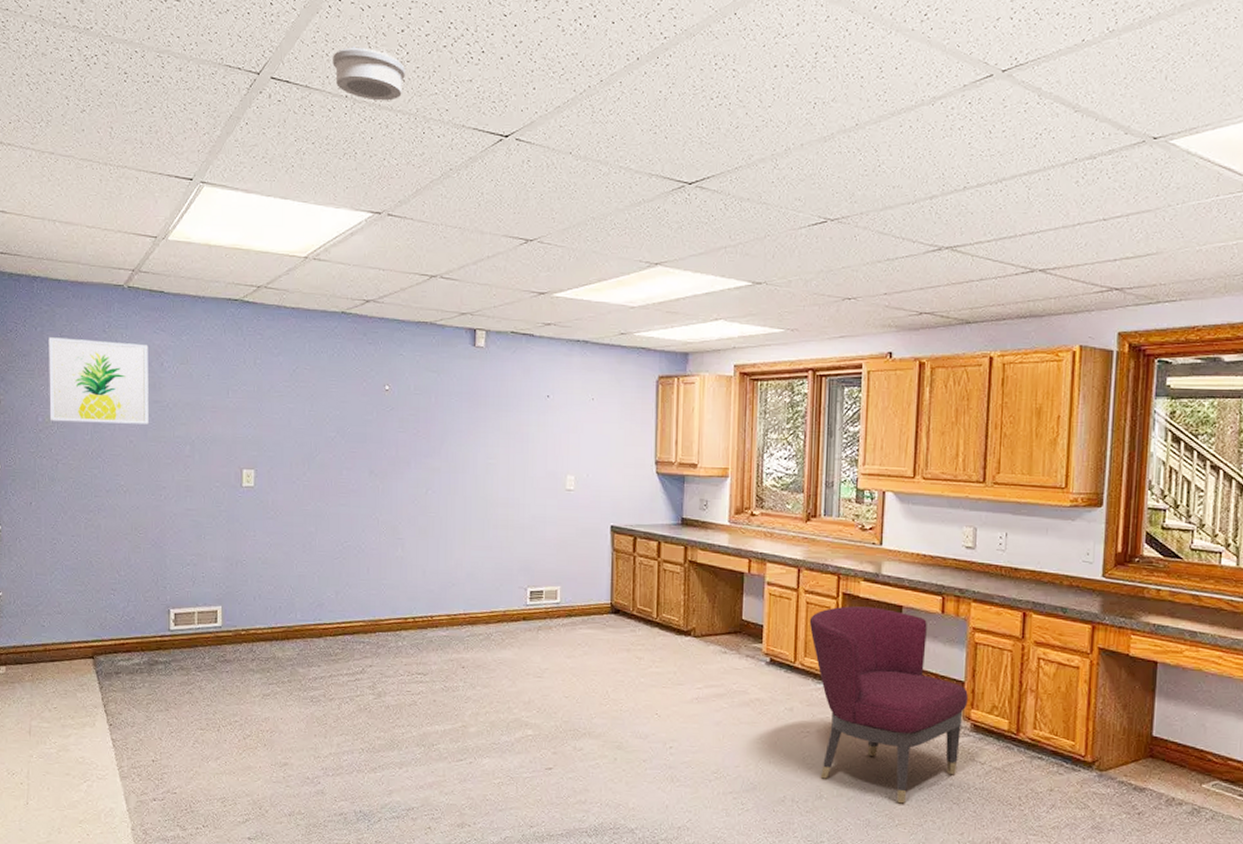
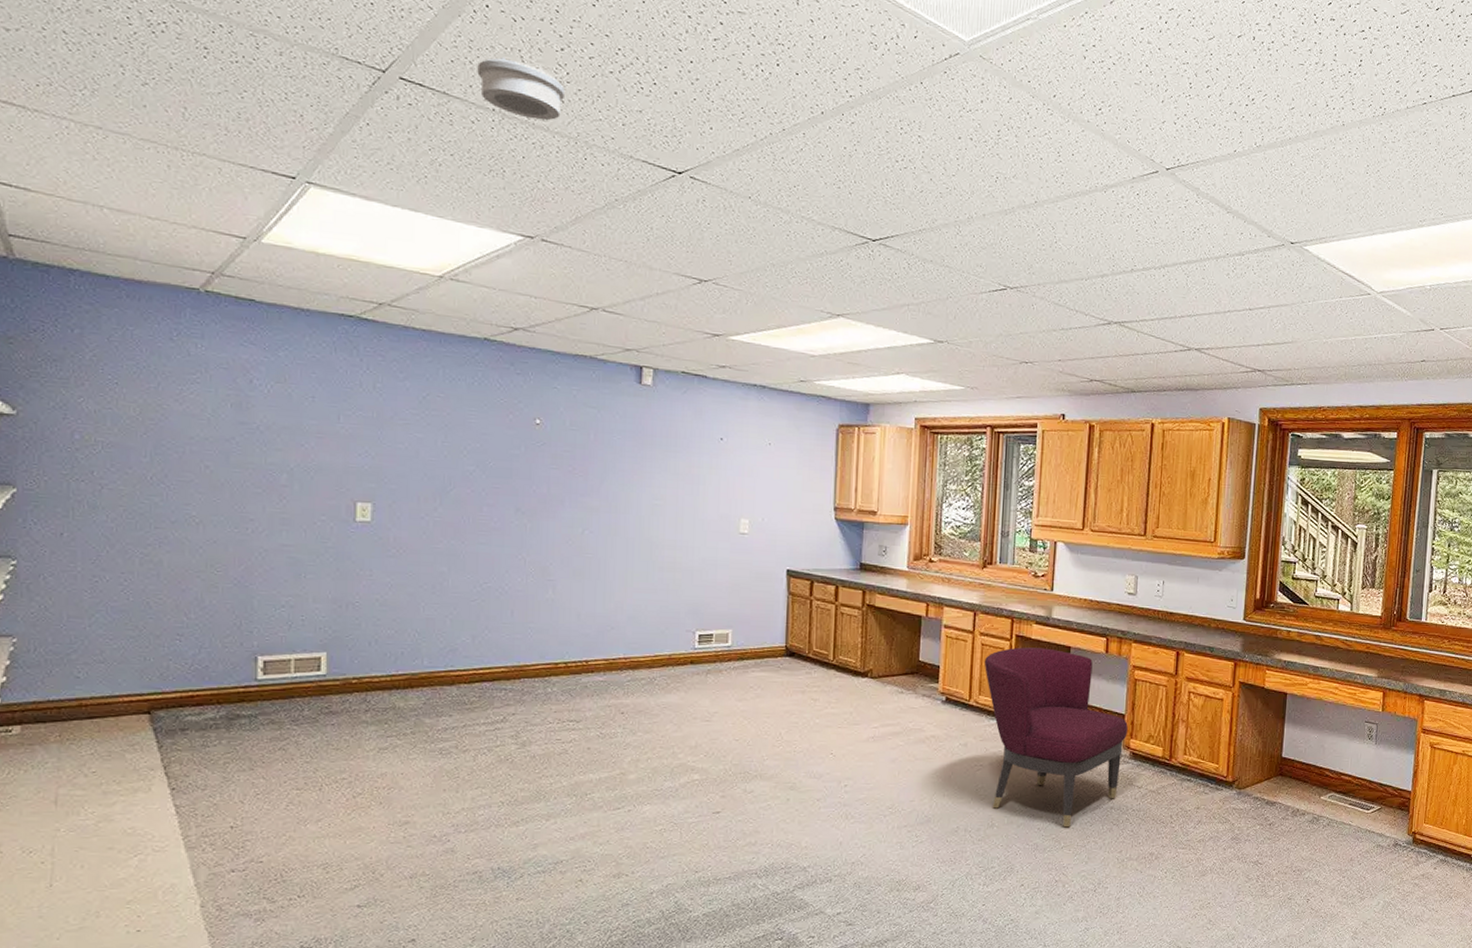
wall art: present [48,337,149,424] -> none [90,341,232,448]

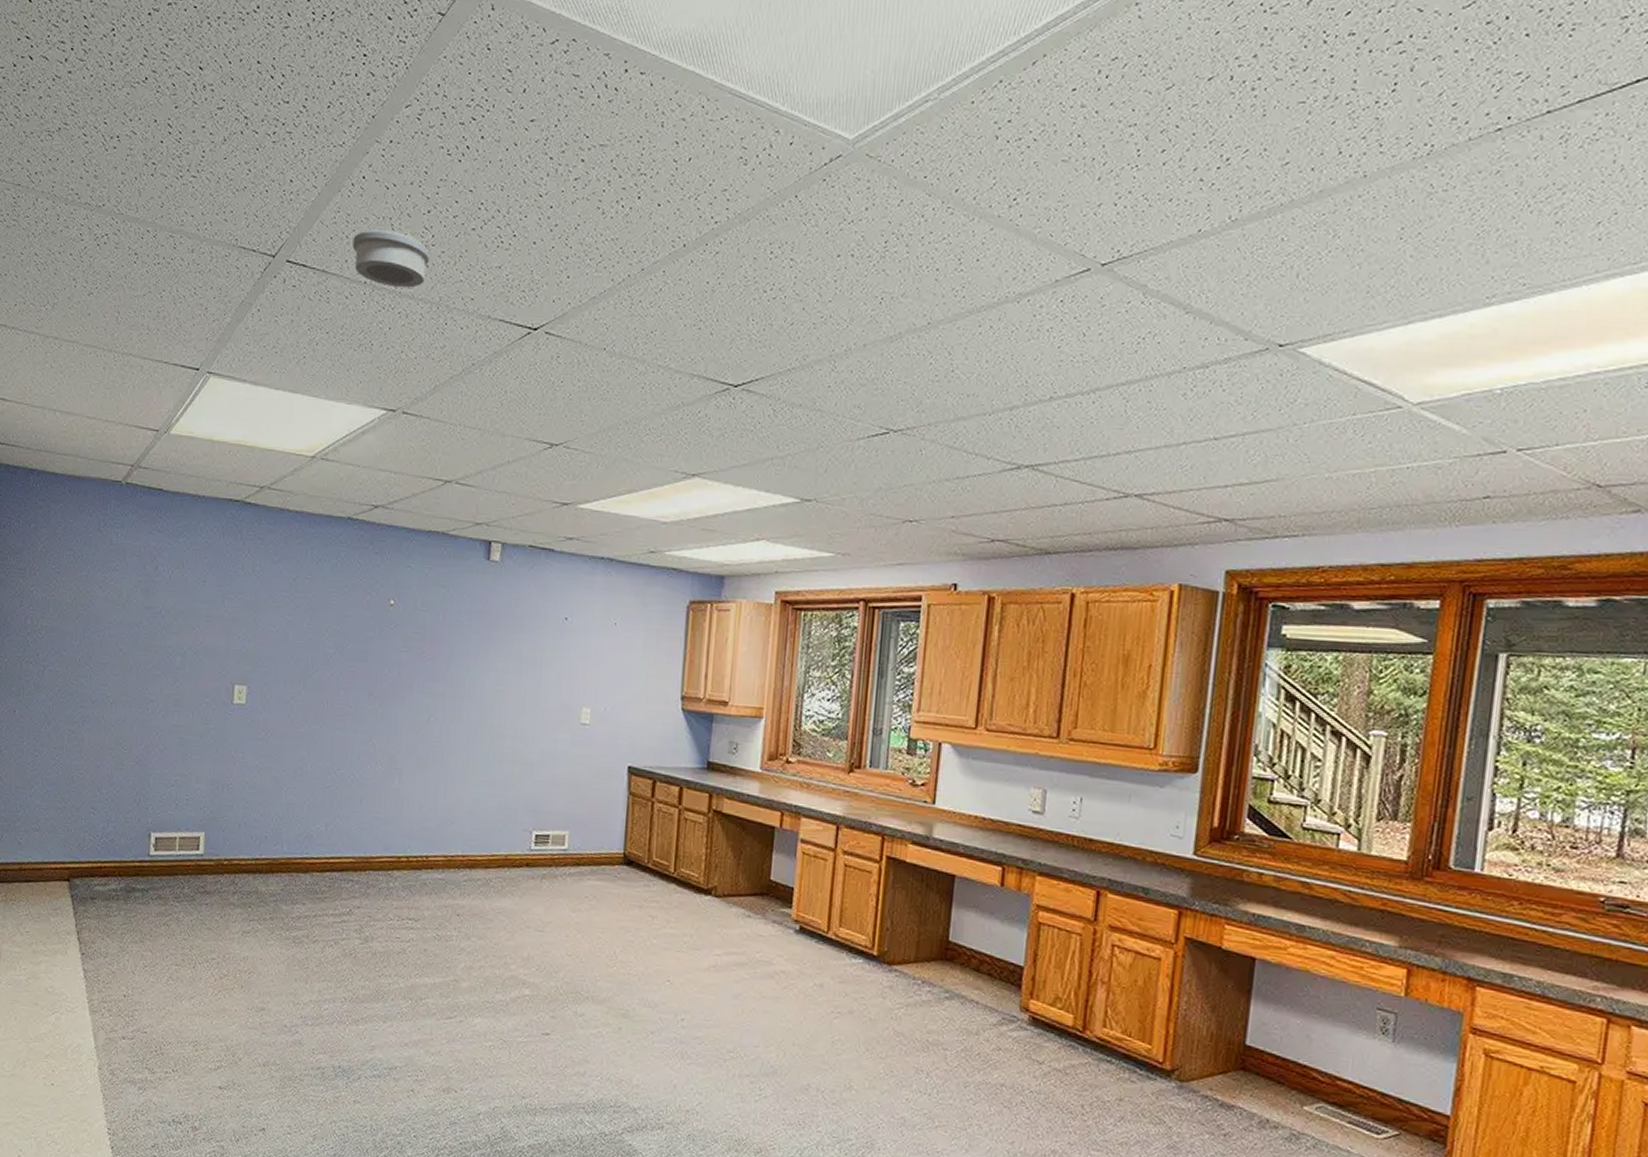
chair: present [984,647,1128,828] -> none [846,871,1027,1103]

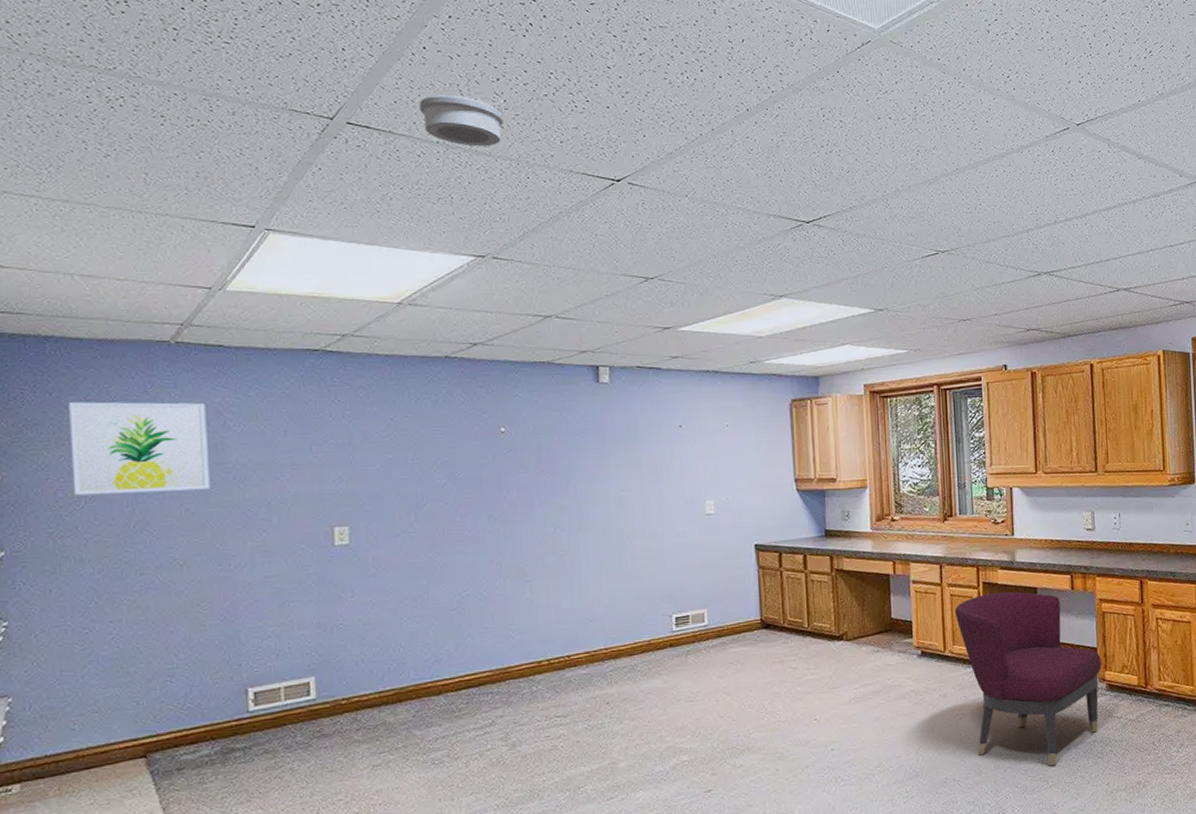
wall art: none [38,534,144,632] -> present [69,402,210,496]
chair: none [846,871,1027,1103] -> present [954,591,1102,766]

